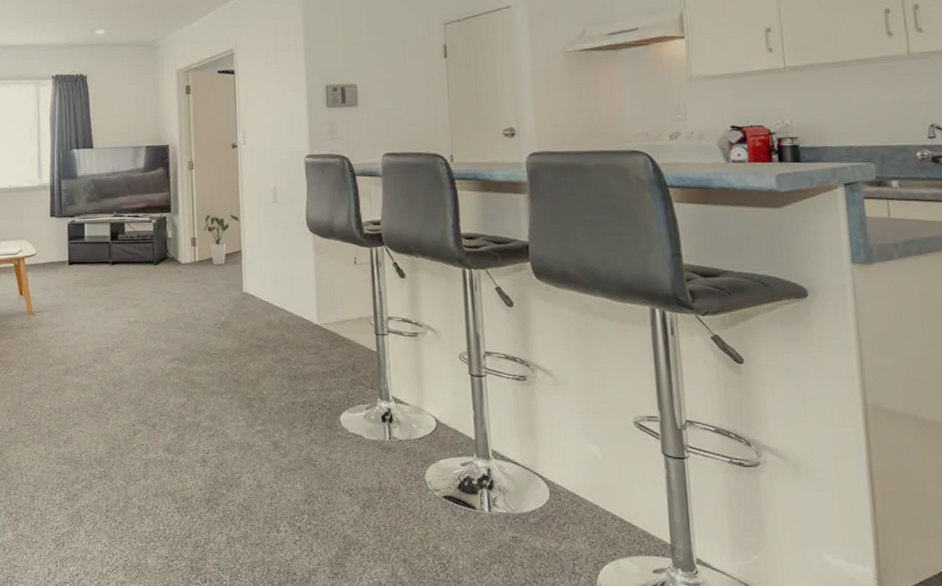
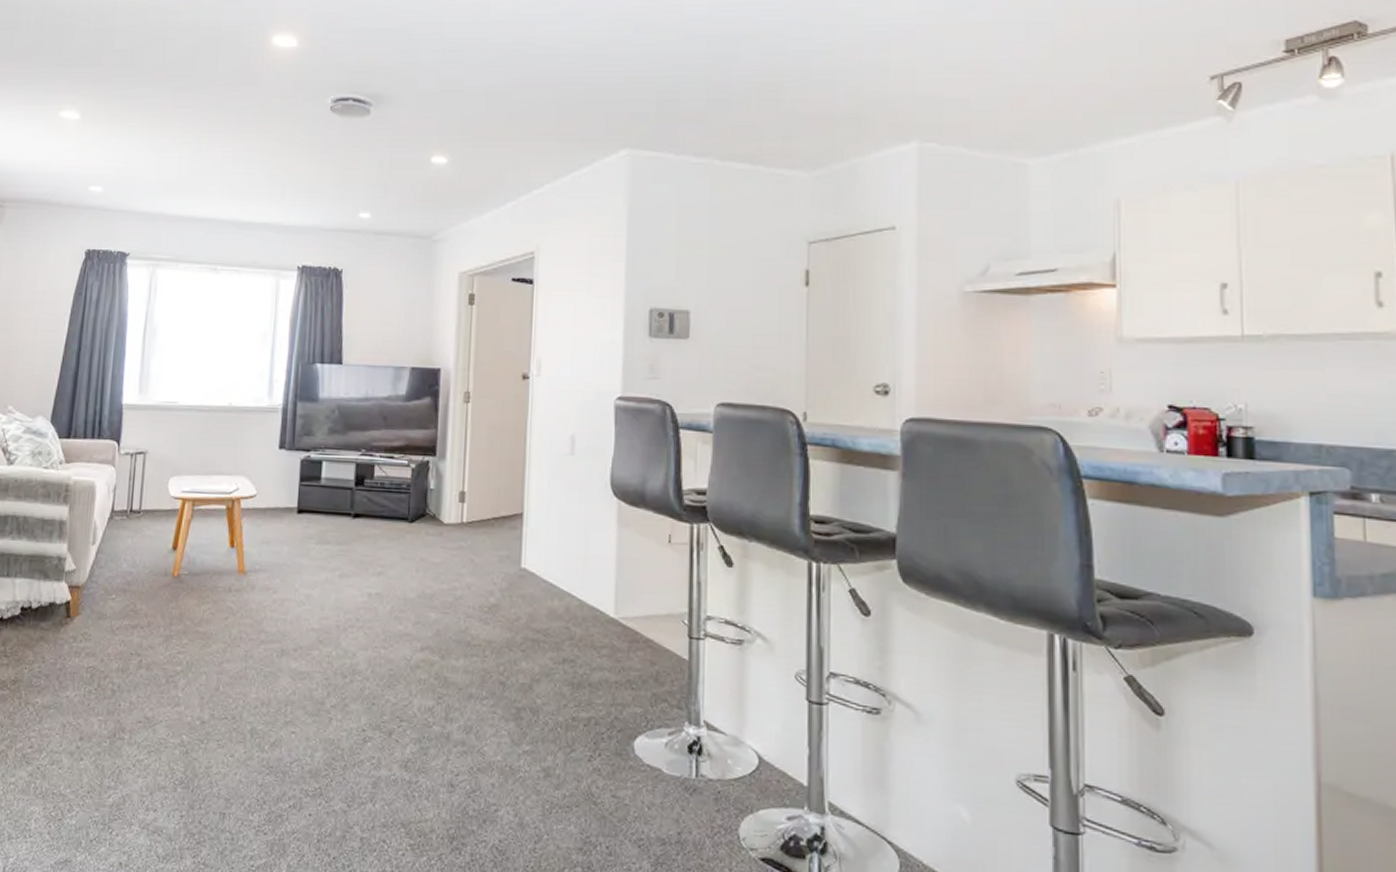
house plant: present [203,214,240,265] -> none [476,463,525,530]

